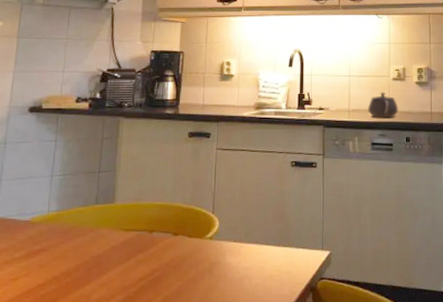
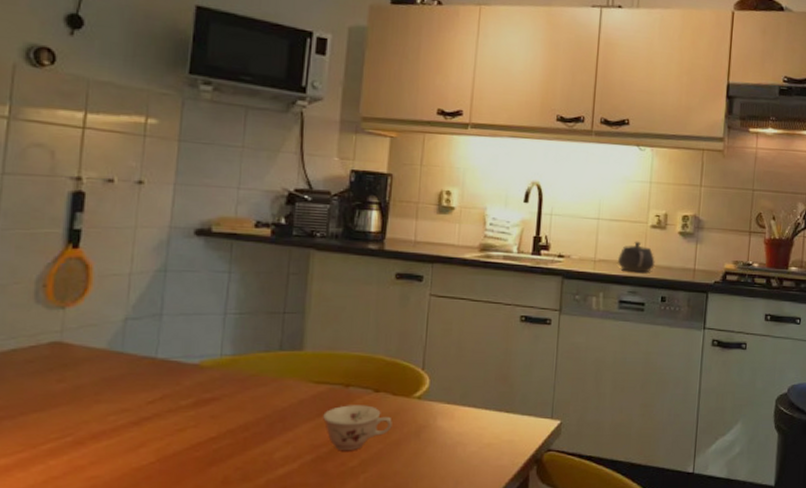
teacup: none [132,247,189,290] -> present [323,405,392,451]

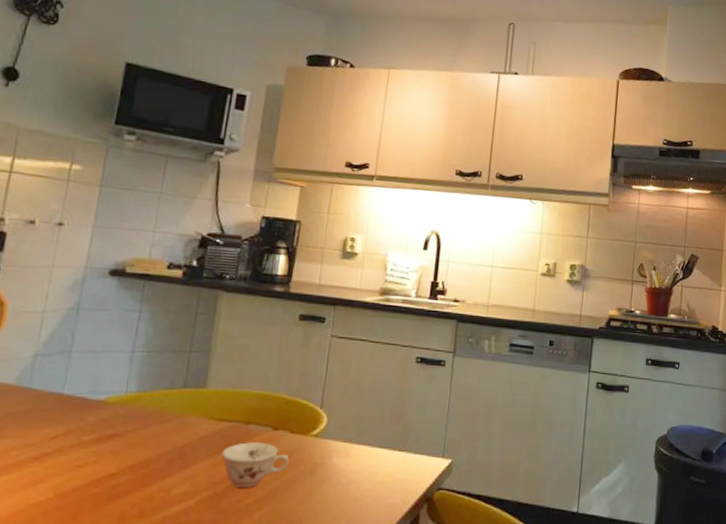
teapot: present [617,241,655,272] -> none [508,287,544,317]

